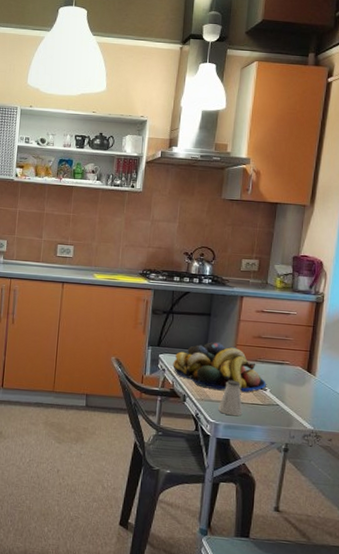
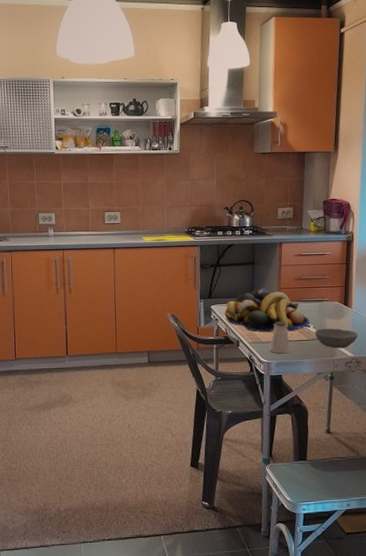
bowl: none [270,394,321,419] -> present [314,328,358,349]

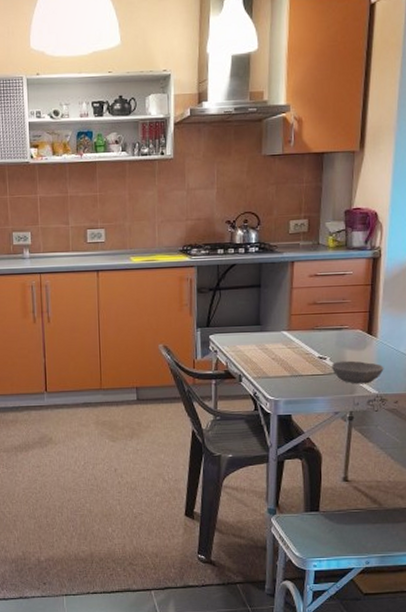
fruit bowl: present [224,288,310,332] -> none [225,315,325,366]
saltshaker: present [269,321,291,354] -> none [277,352,303,391]

